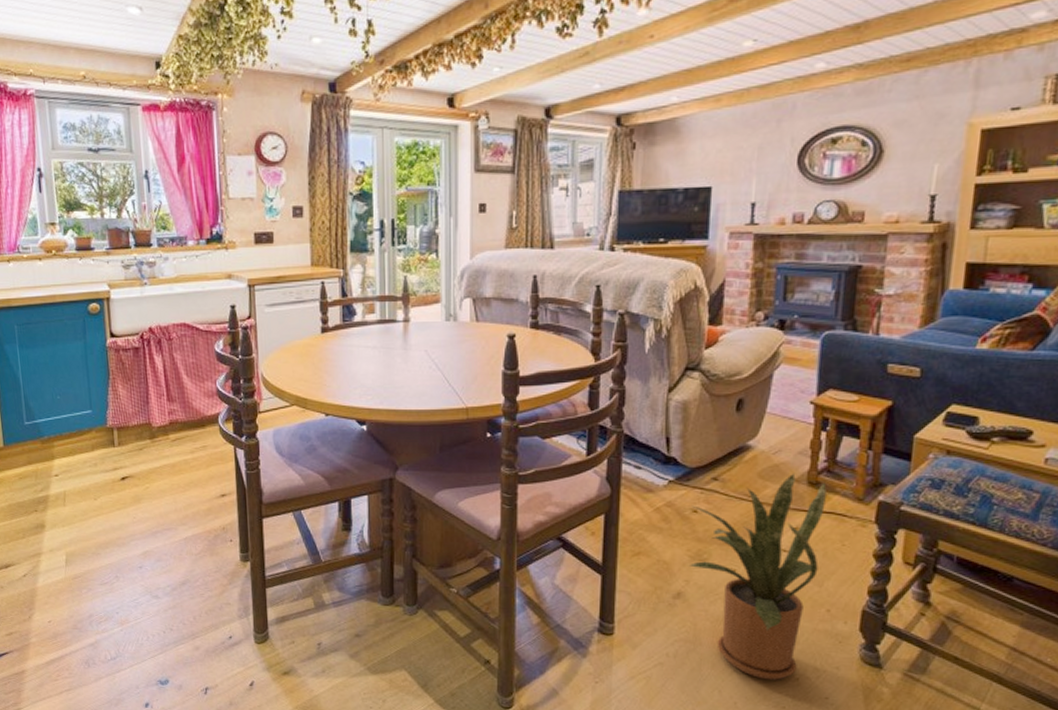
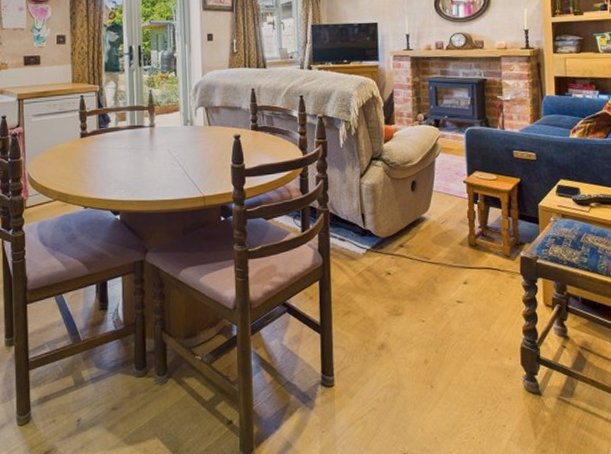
house plant: present [688,473,827,680] -> none [386,238,485,415]

